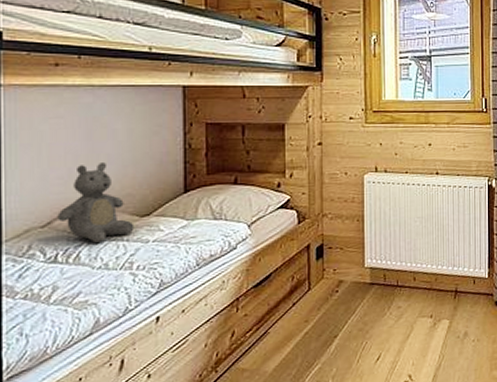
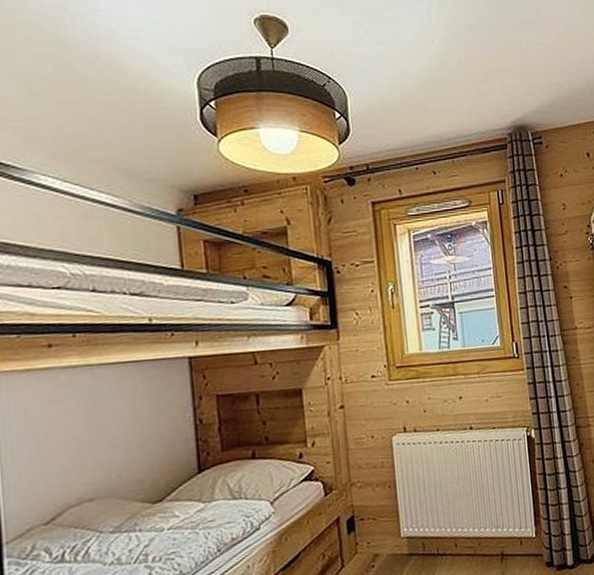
teddy bear: present [57,161,135,243] -> none [61,446,147,536]

